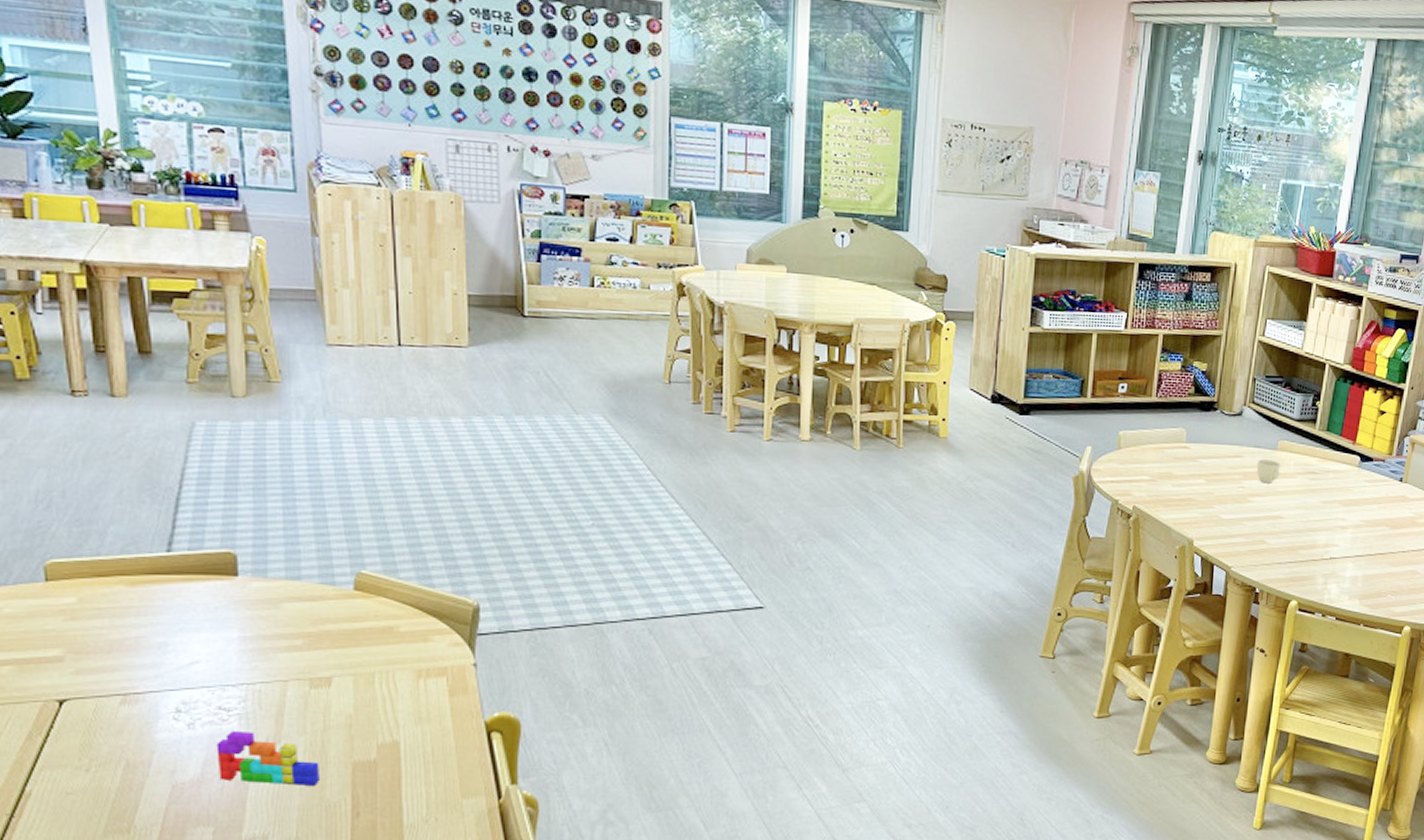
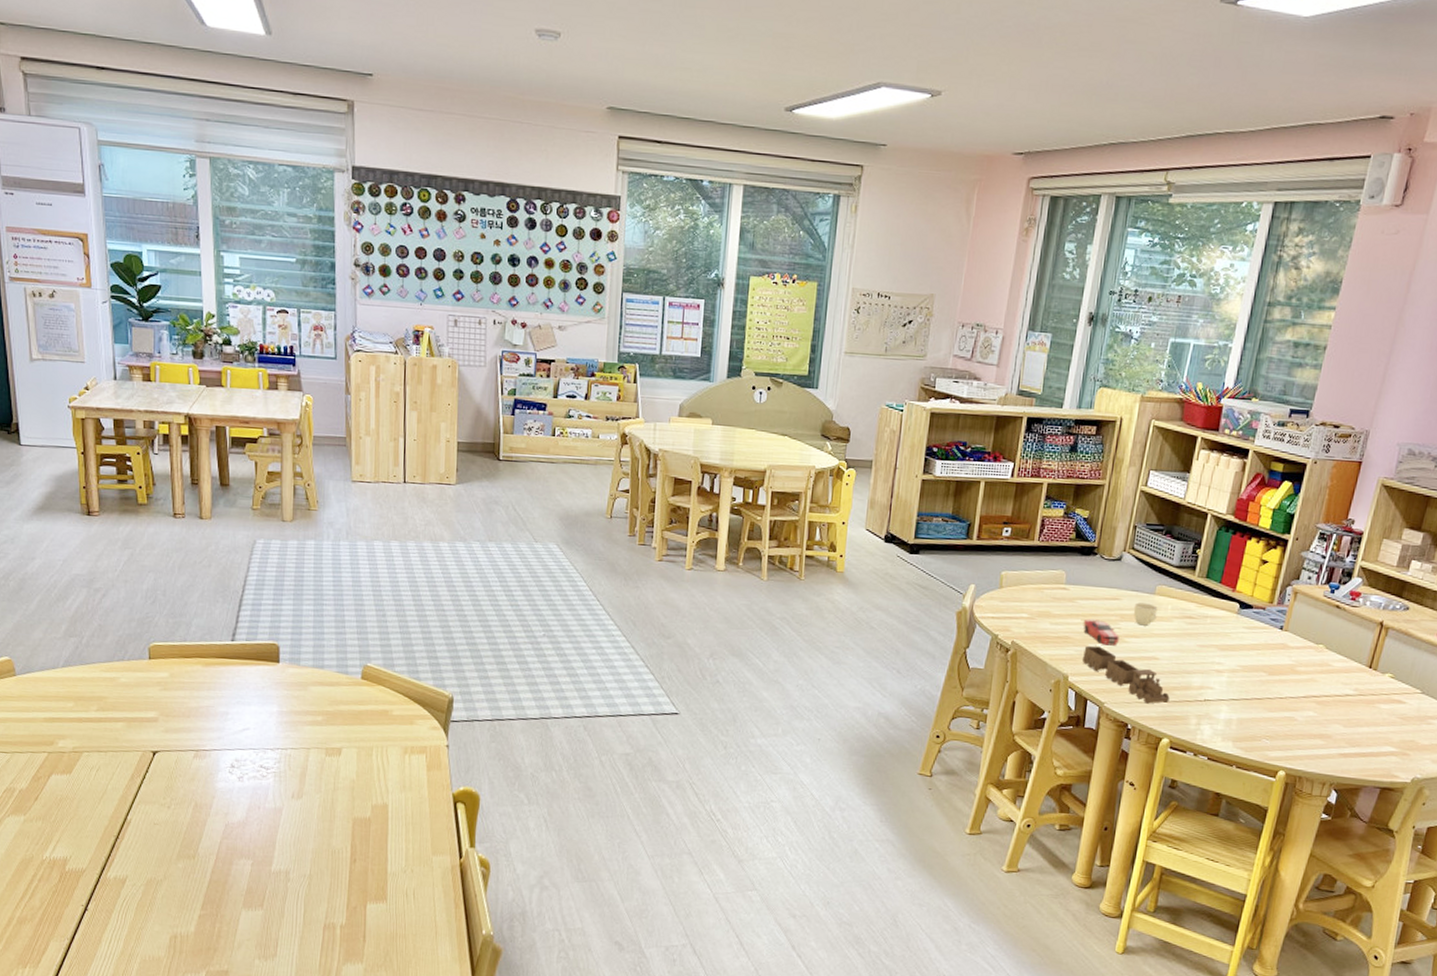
toy blocks: present [216,730,319,786] -> none [257,785,329,834]
toy car: none [1206,478,1243,506] -> present [1083,619,1119,646]
toy train: none [1206,507,1296,565] -> present [1082,645,1170,704]

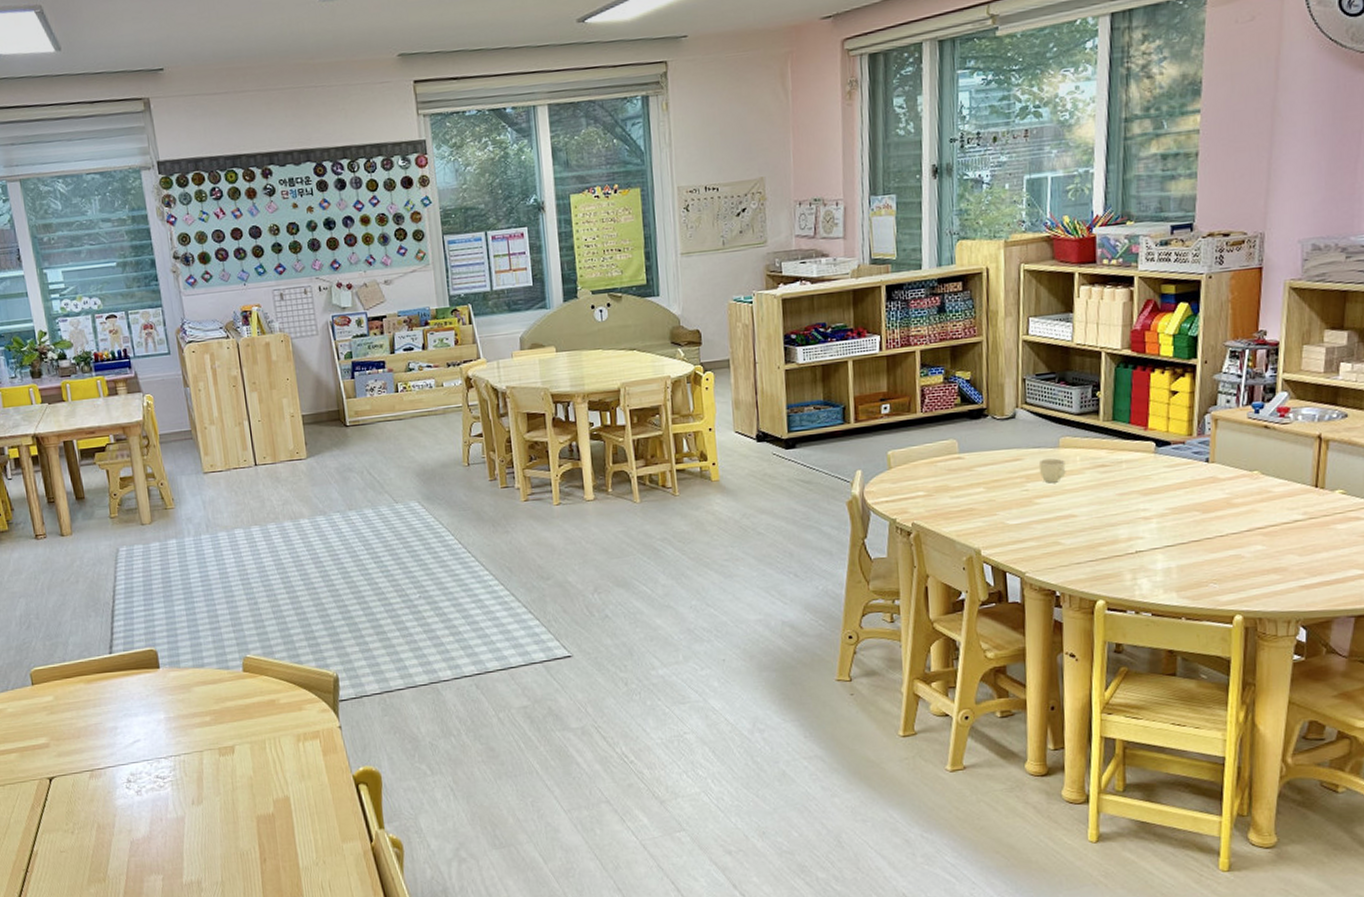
toy train: present [1082,645,1170,704] -> none [992,513,1097,566]
toy car: present [1083,619,1119,646] -> none [986,484,1029,511]

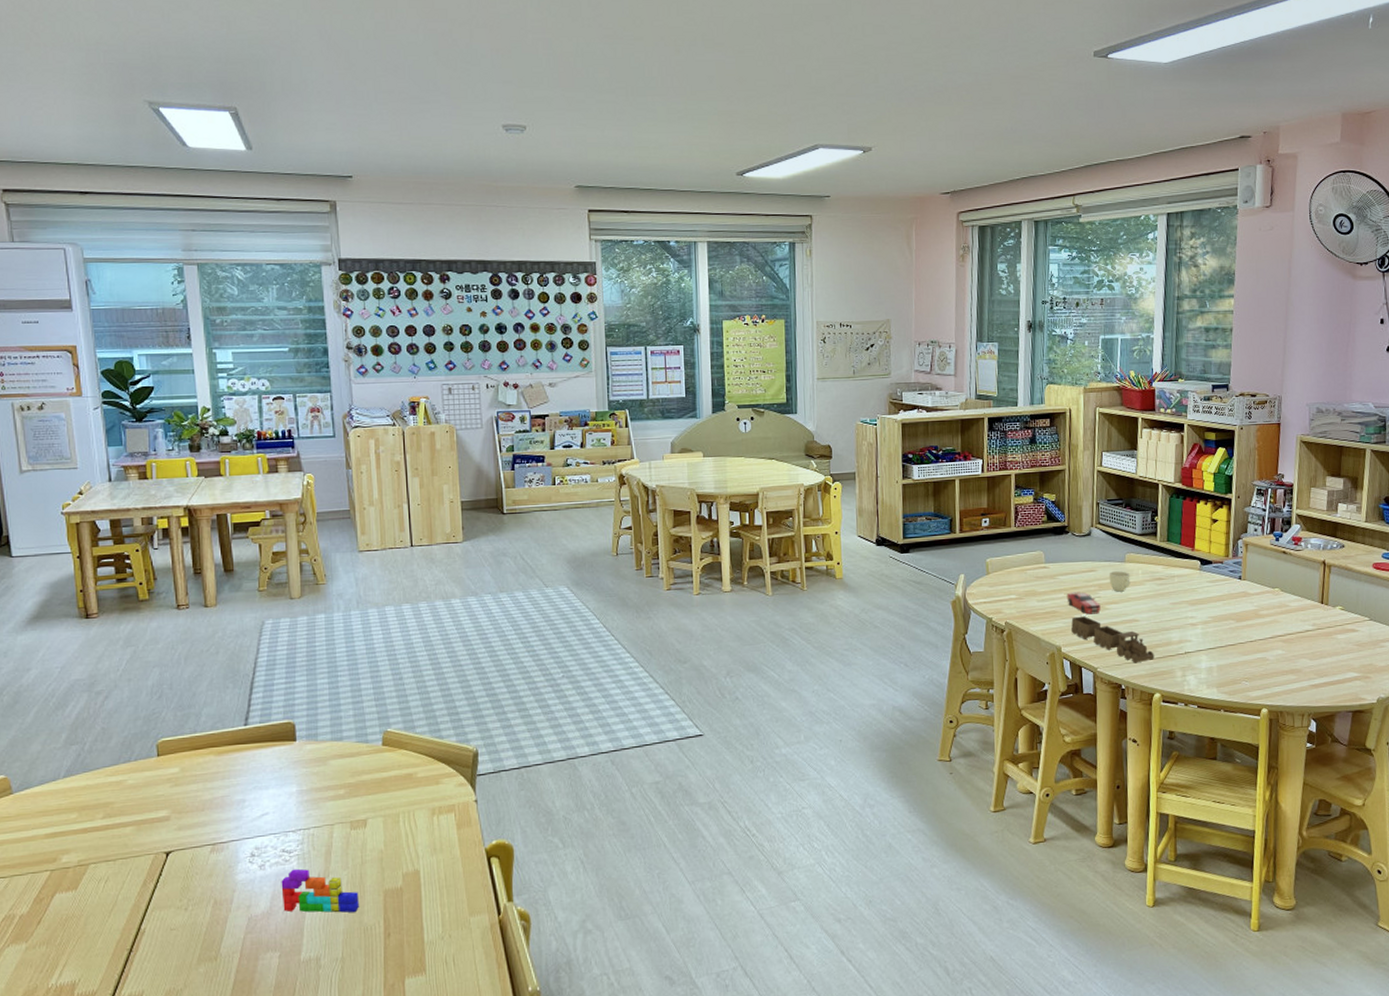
toy blocks: none [158,794,234,838] -> present [281,868,359,913]
toy car: none [986,484,1029,511] -> present [1066,592,1101,614]
toy train: none [992,513,1097,566] -> present [1070,616,1154,663]

